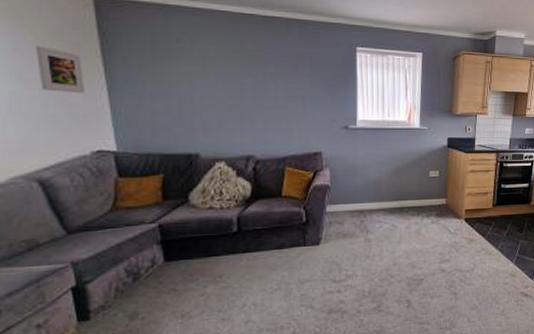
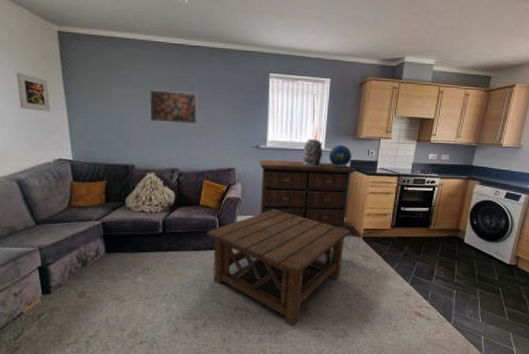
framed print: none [215,65,276,105] -> present [148,89,199,124]
coffee table: none [291,195,452,323] -> present [206,209,351,326]
dresser: none [349,140,454,212] -> present [258,159,356,229]
decorative urn: none [397,117,418,147] -> present [303,139,323,167]
globe: none [424,122,449,146] -> present [328,145,352,168]

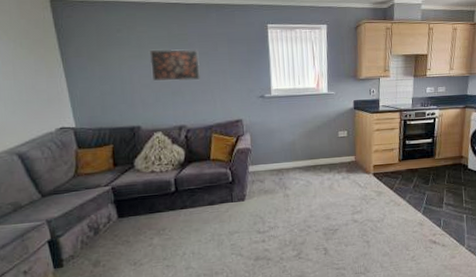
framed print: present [16,72,51,112] -> none [8,44,49,82]
coffee table: present [206,209,351,326] -> none [220,155,361,269]
dresser: present [258,159,356,229] -> none [265,105,360,168]
decorative urn: present [303,139,323,167] -> none [307,84,326,111]
globe: present [328,145,352,168] -> none [332,87,355,109]

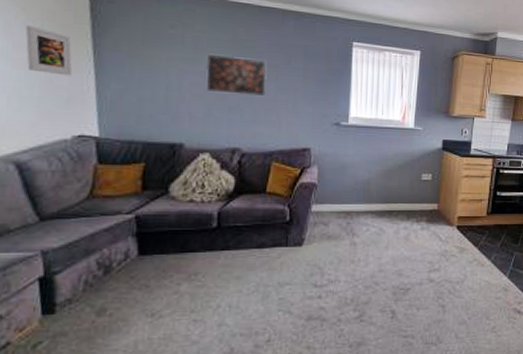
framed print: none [8,44,49,82] -> present [25,25,73,76]

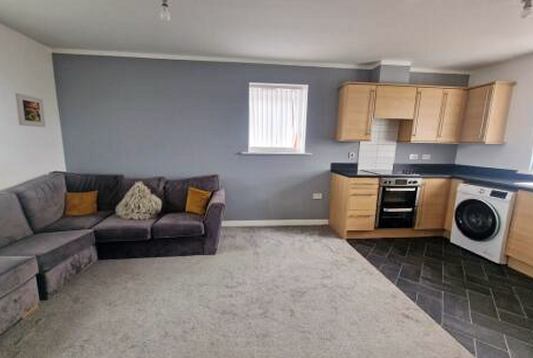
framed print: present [205,53,268,96] -> none [135,103,182,135]

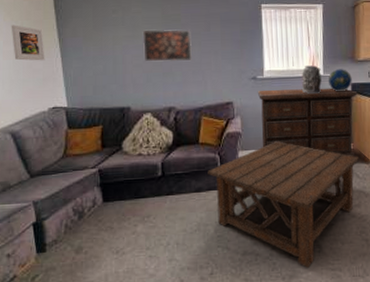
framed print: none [135,103,182,135] -> present [142,29,193,62]
coffee table: none [192,214,334,329] -> present [207,141,360,268]
dresser: none [241,165,337,231] -> present [257,88,358,157]
decorative urn: none [284,144,303,171] -> present [302,65,322,94]
globe: none [309,149,332,171] -> present [328,69,352,92]

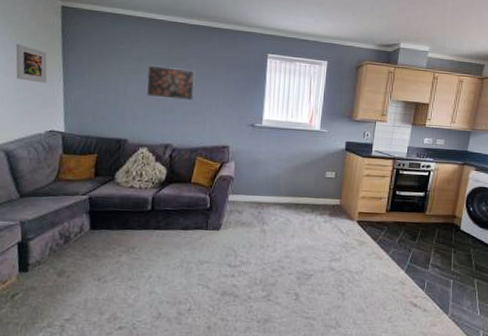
coffee table: present [207,141,360,268] -> none [196,189,345,314]
dresser: present [257,88,358,157] -> none [251,137,351,212]
decorative urn: present [302,65,322,94] -> none [298,119,318,147]
globe: present [328,69,352,92] -> none [323,126,347,149]

